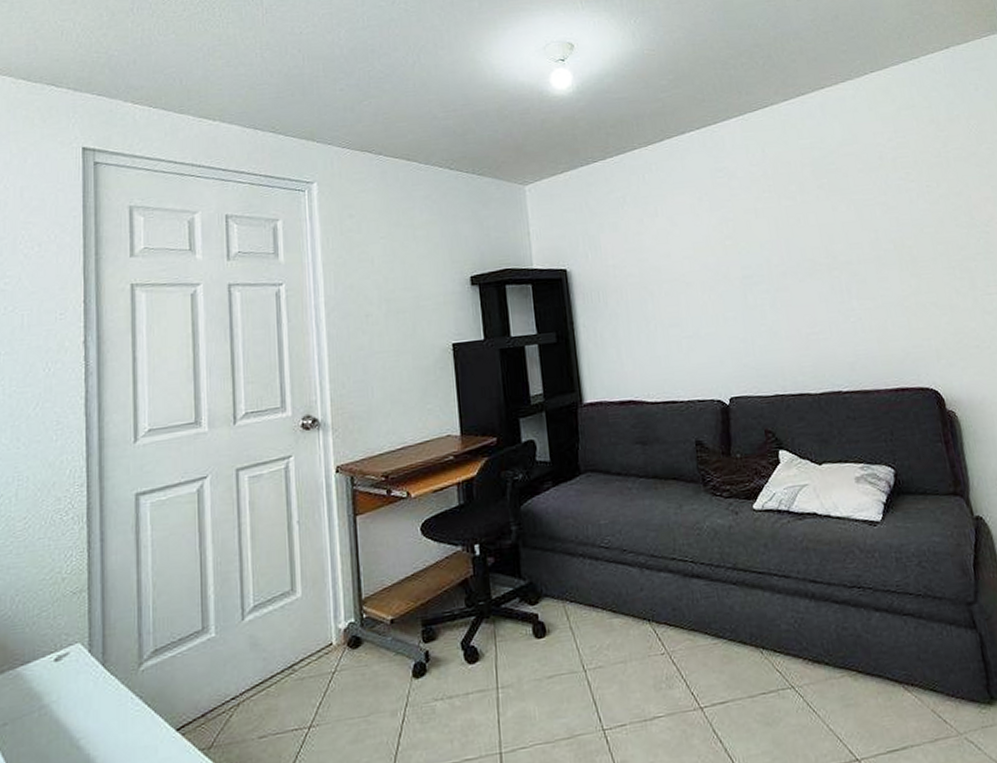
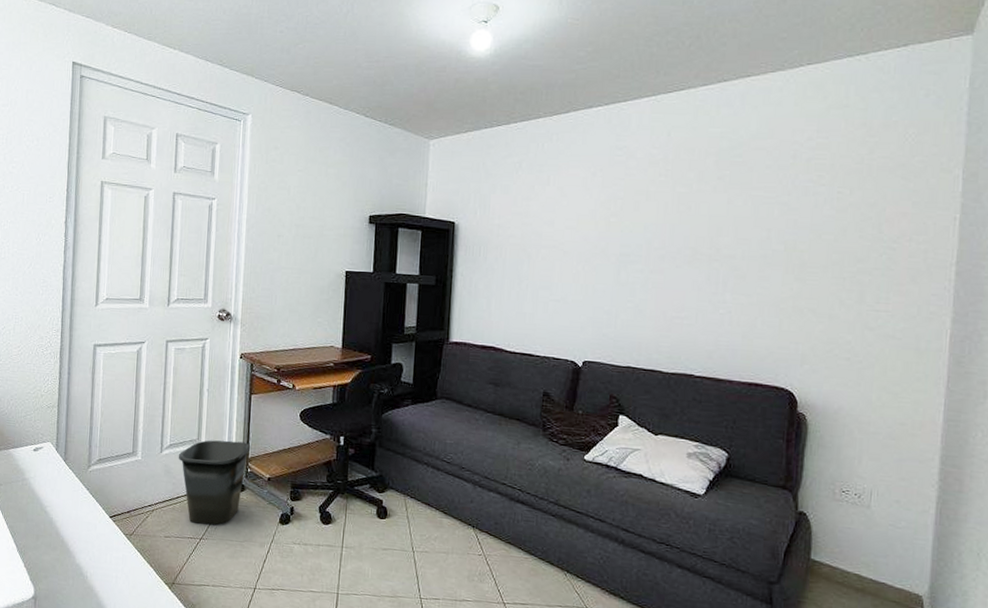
waste bin: none [266,579,364,708] -> present [178,440,251,525]

